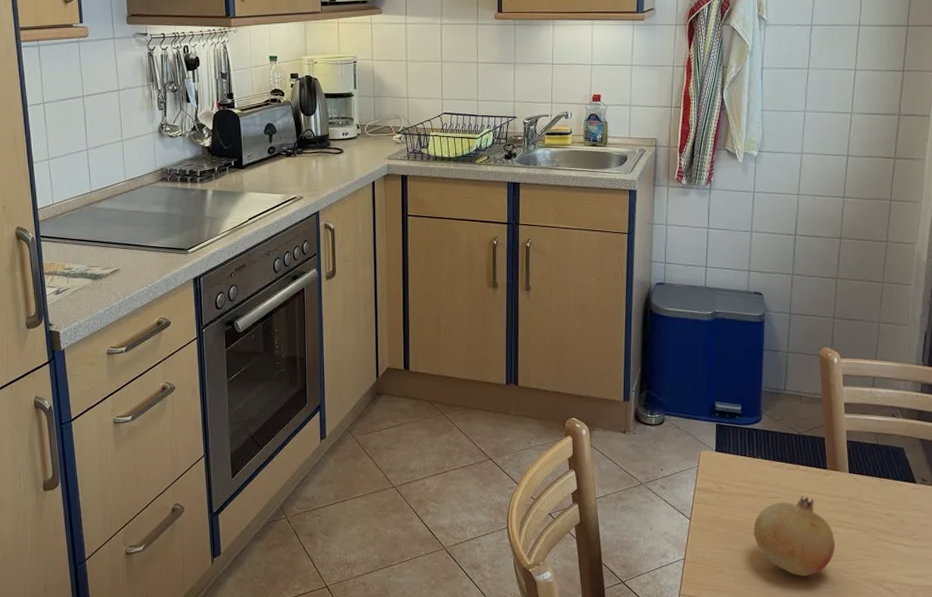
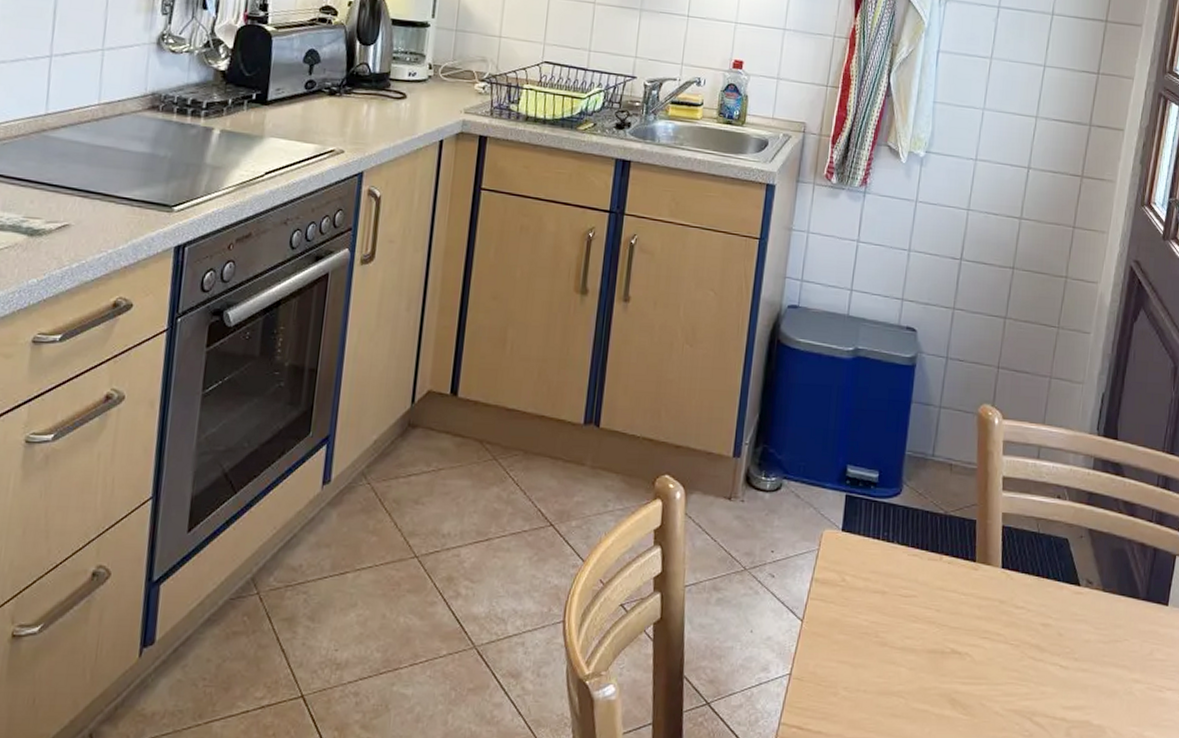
fruit: present [754,496,835,576] -> none [880,596,979,703]

